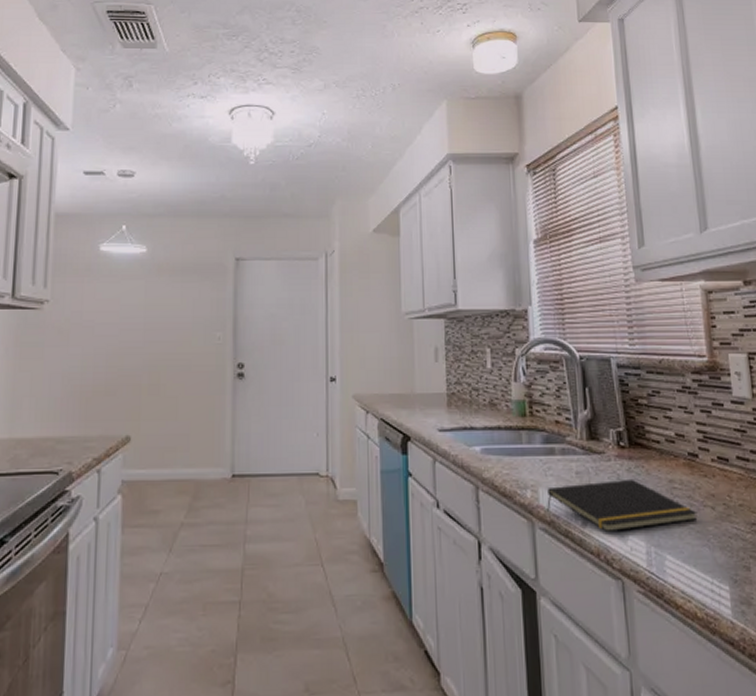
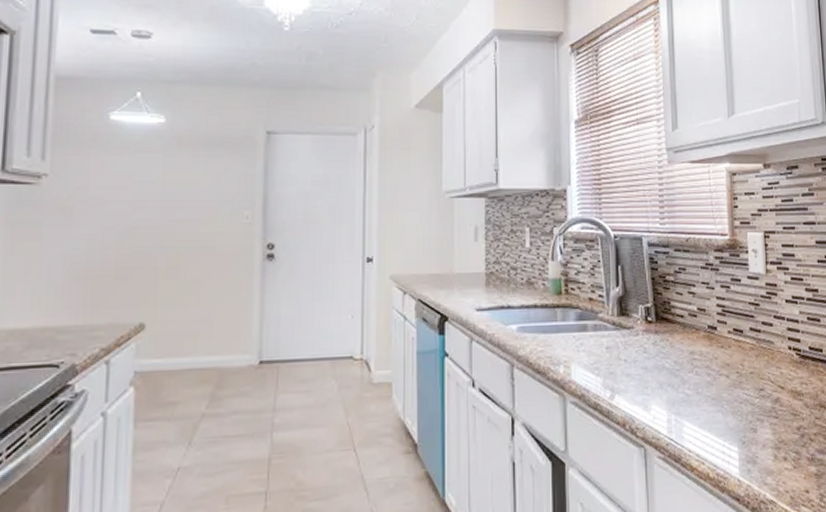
notepad: present [547,478,697,533] -> none [578,351,714,404]

